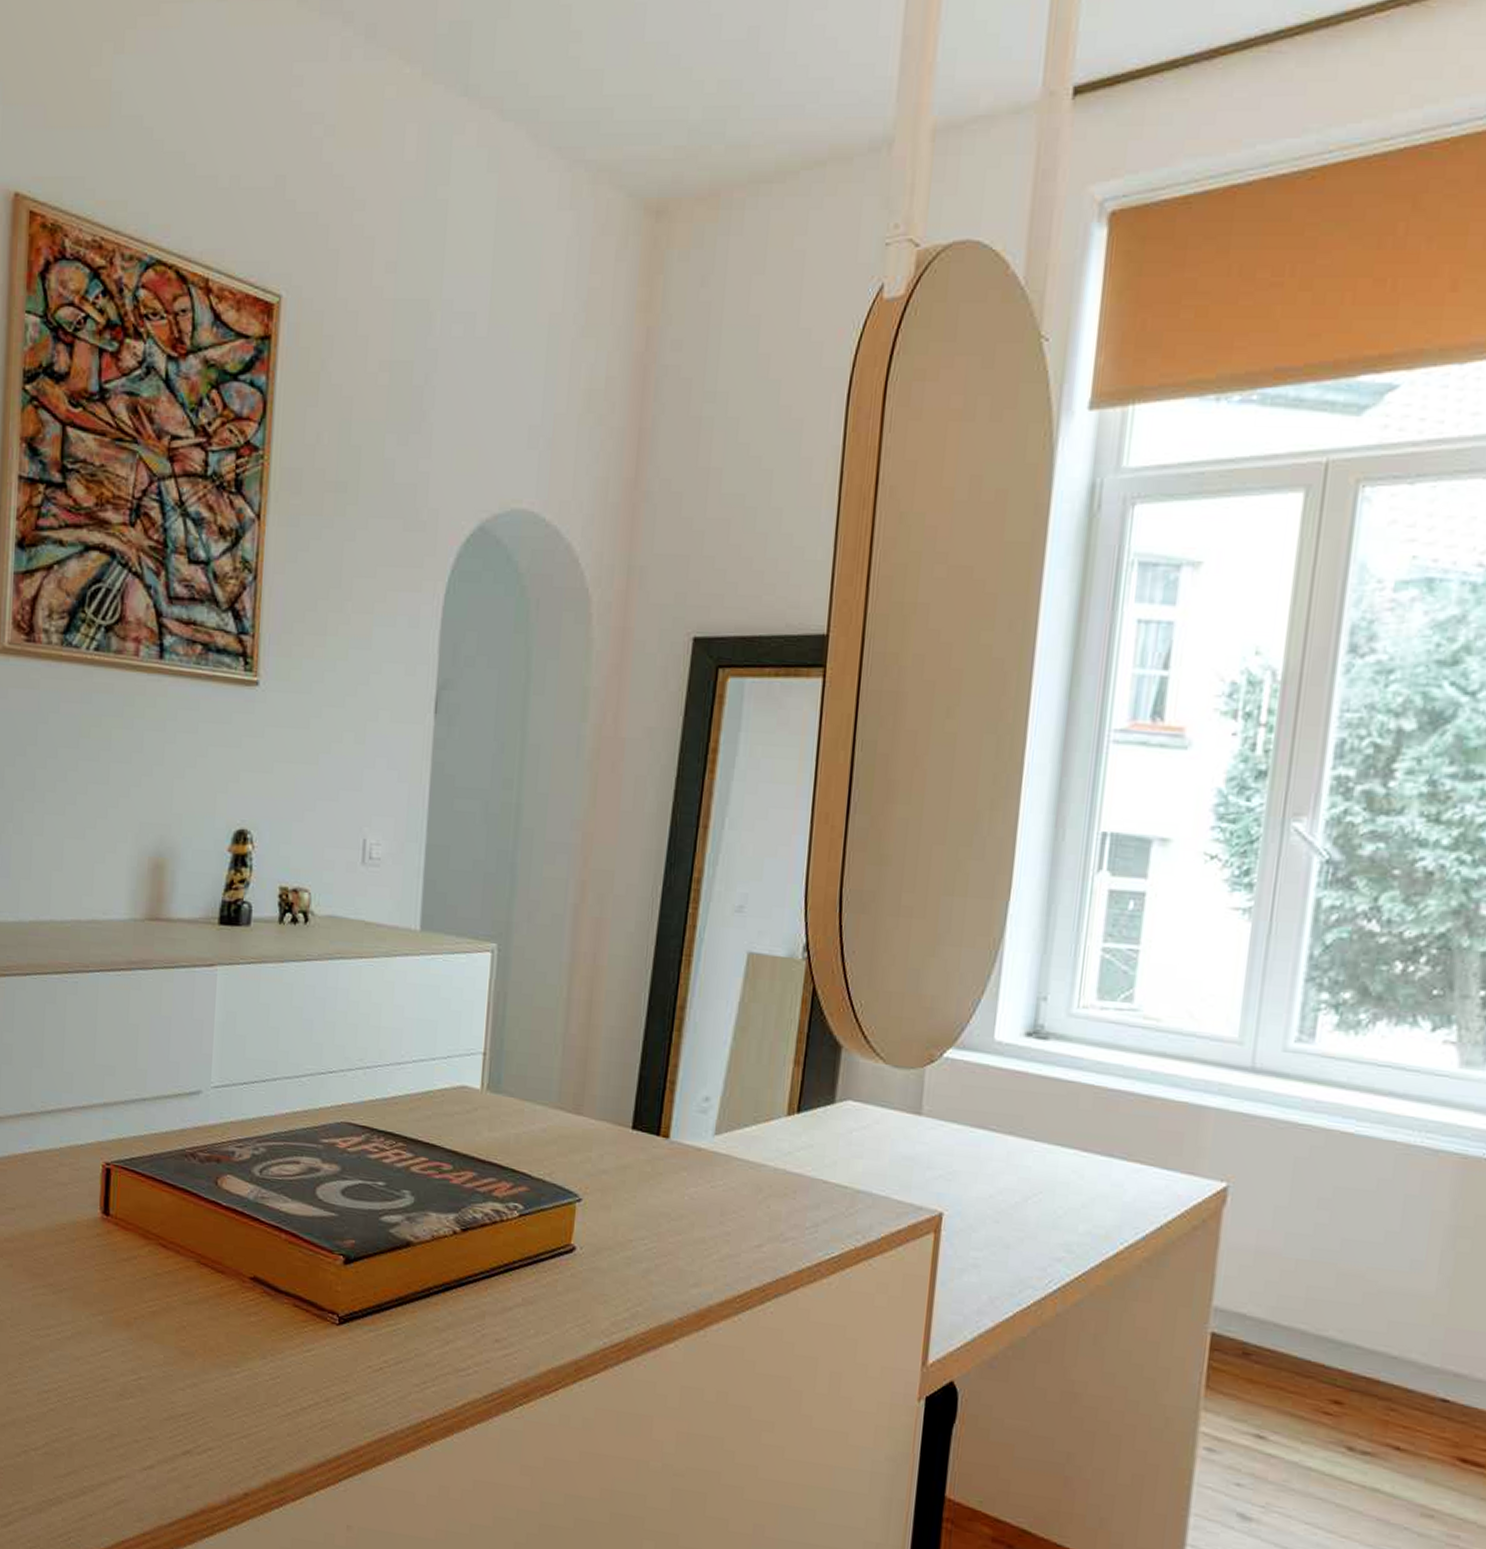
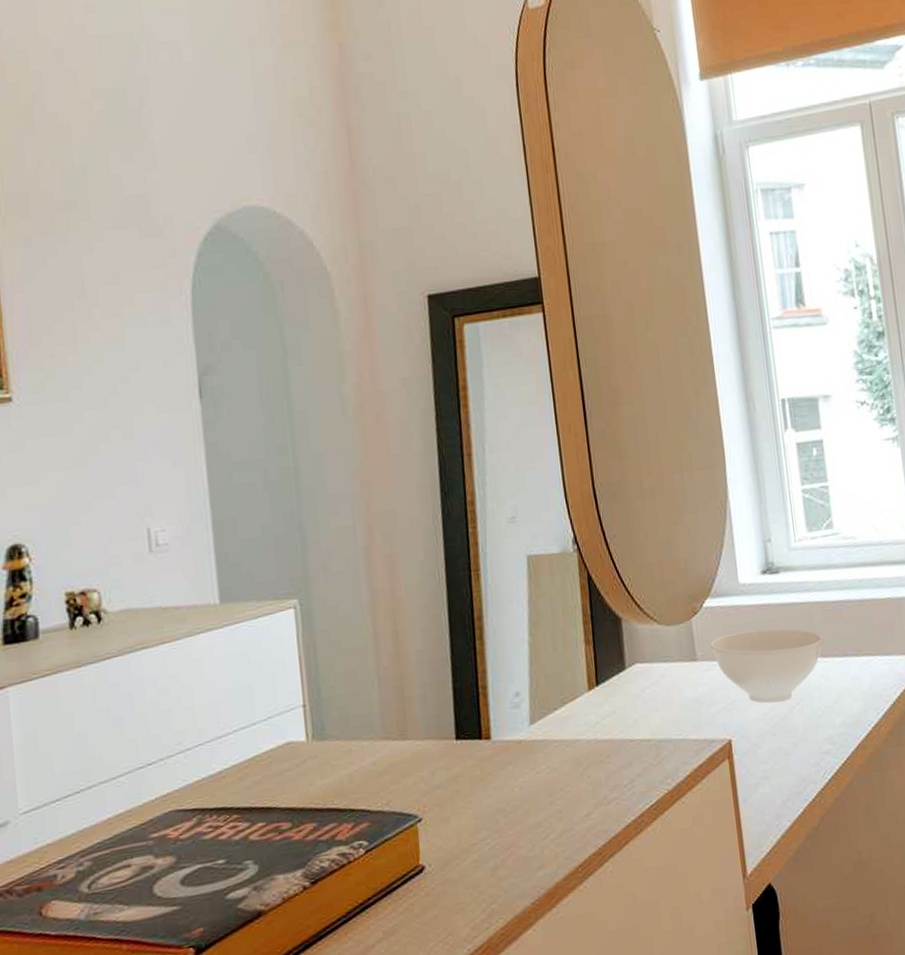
bowl: none [941,1094,1088,1188] -> present [710,628,824,704]

